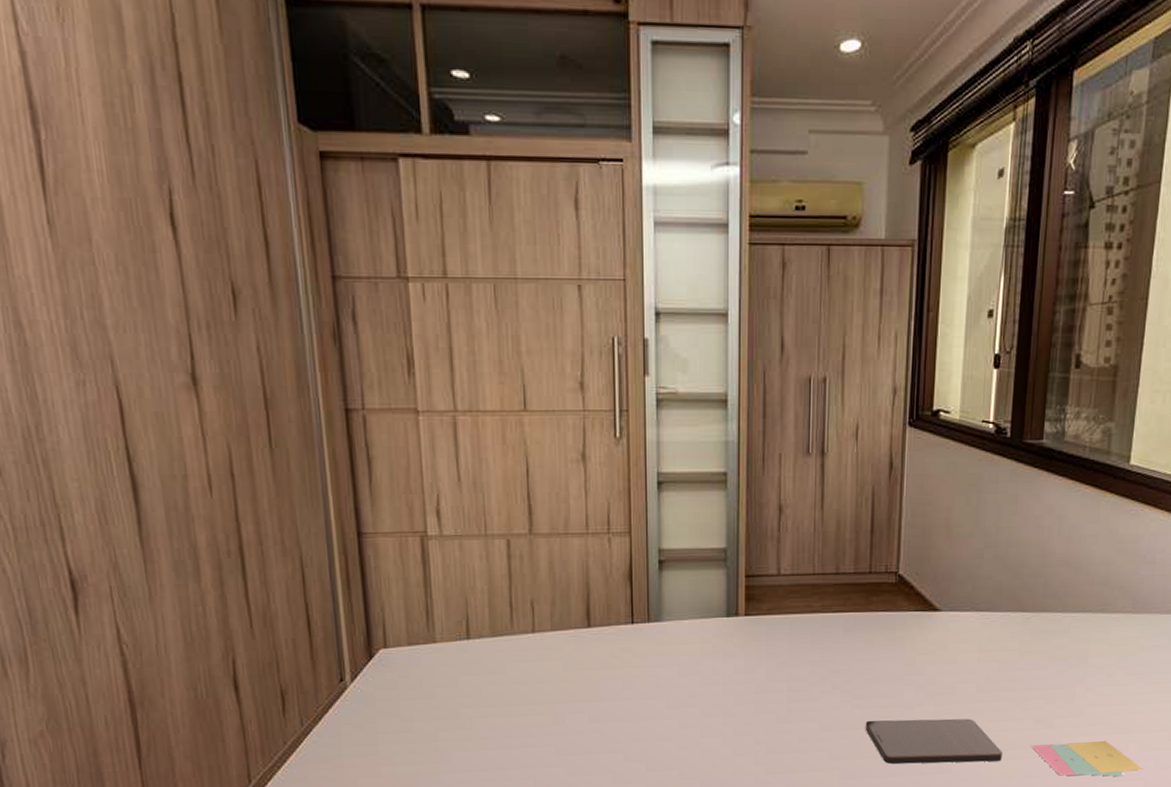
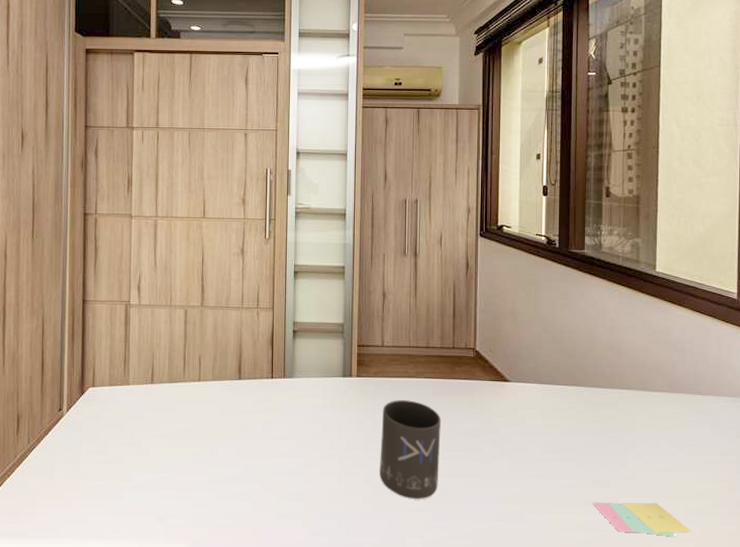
mug: none [775,640,853,757] -> present [380,400,441,499]
phone: present [865,718,1002,764] -> none [452,470,567,514]

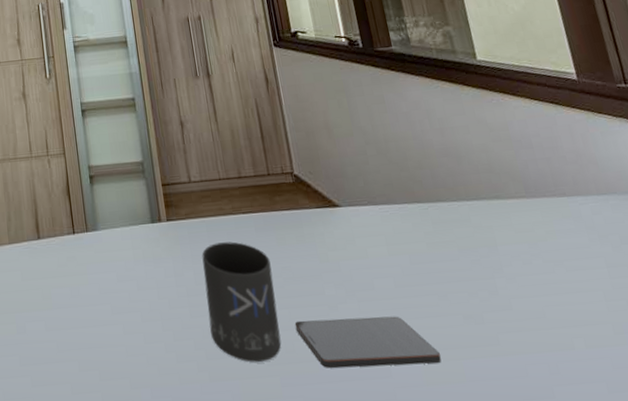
phone: none [452,470,567,514] -> present [294,316,442,369]
sticky notes: present [592,502,692,537] -> none [468,336,599,379]

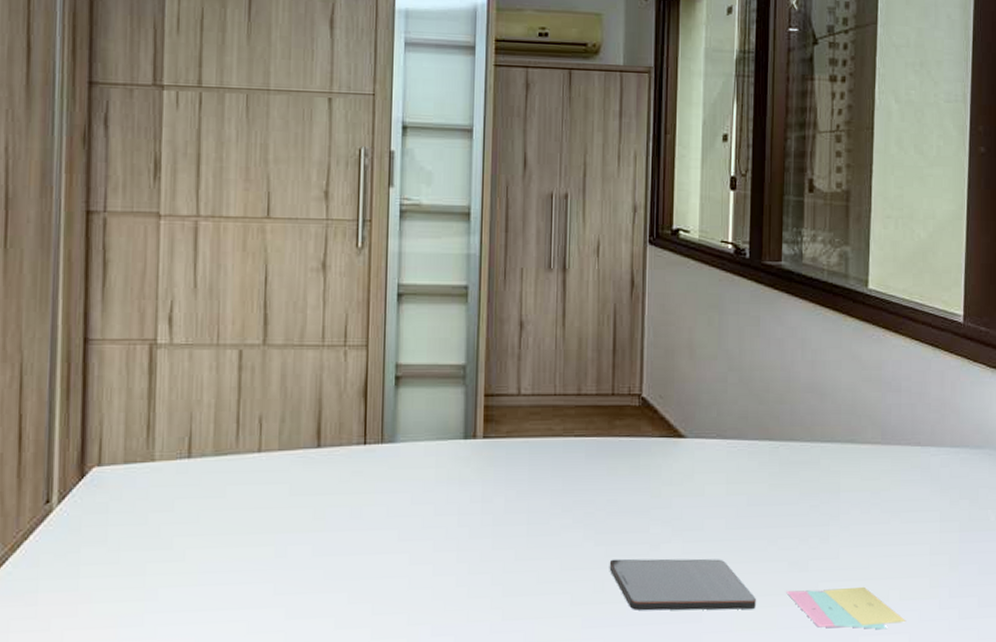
mug: present [201,241,282,362] -> none [513,467,595,601]
sticky notes: none [468,336,599,379] -> present [786,586,907,630]

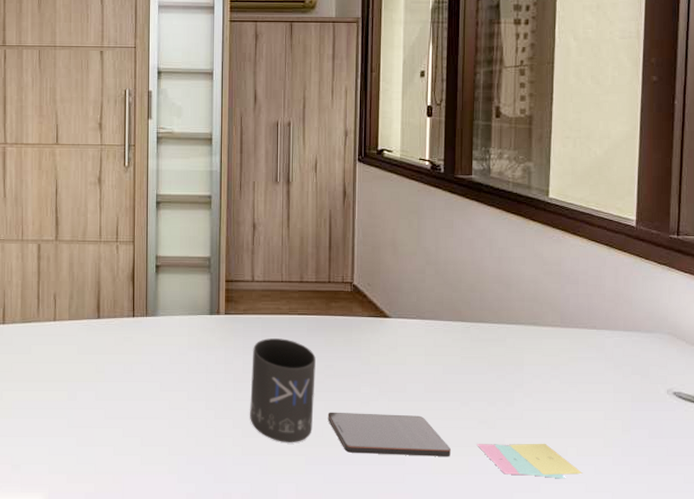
mug: none [513,467,595,601] -> present [250,338,316,442]

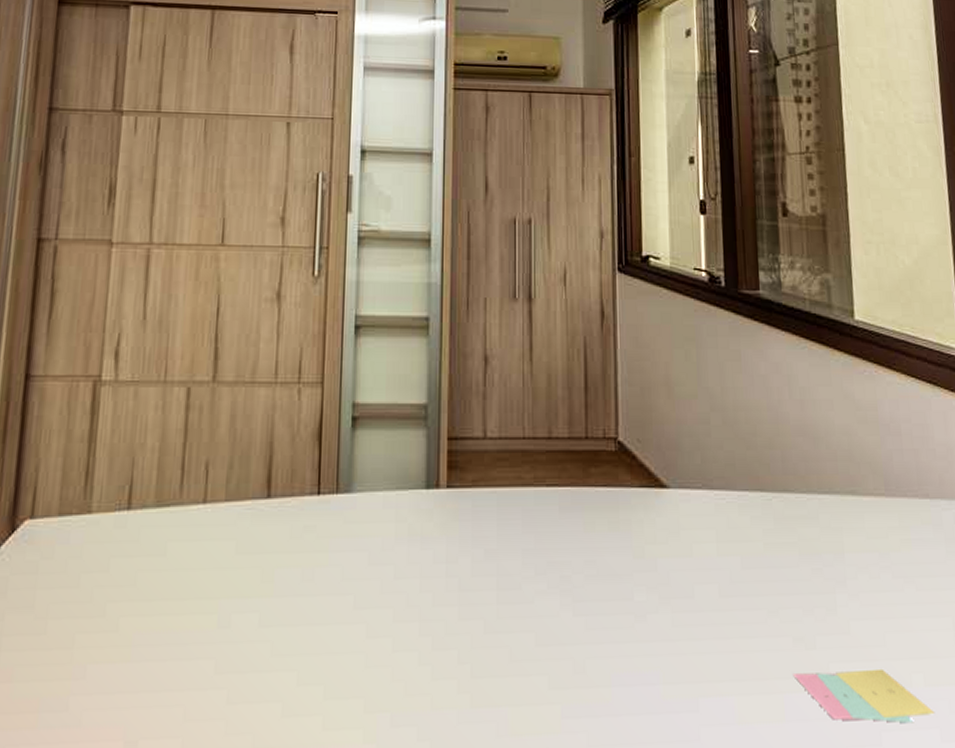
mug: present [250,338,316,442] -> none [482,522,572,684]
phone: present [327,412,451,456] -> none [590,632,760,698]

